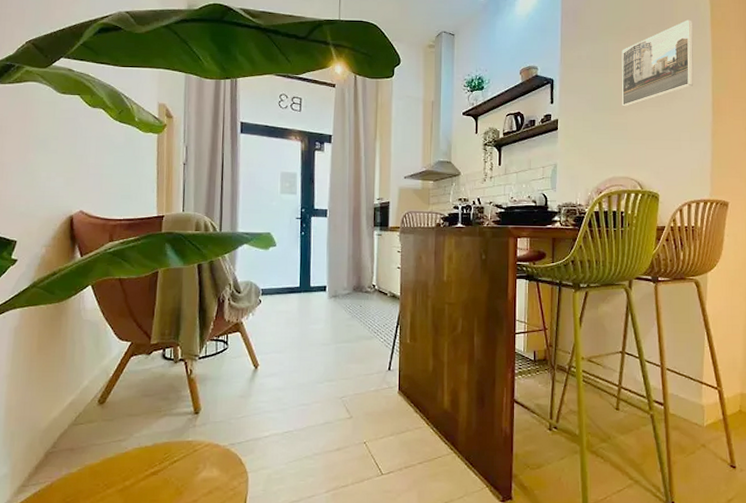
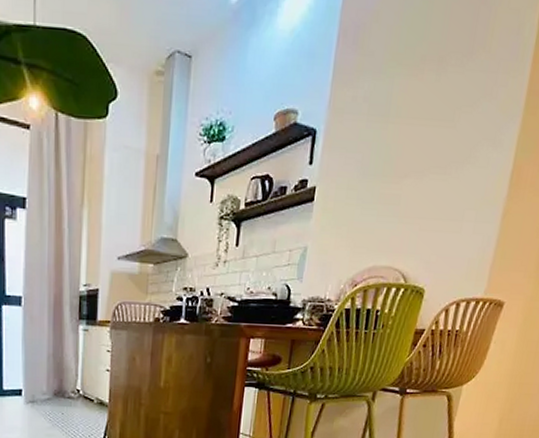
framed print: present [621,19,694,107] -> none [398,48,511,173]

